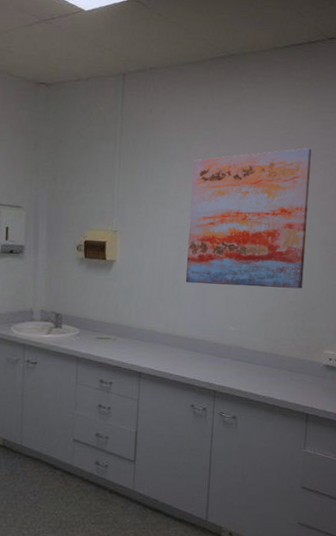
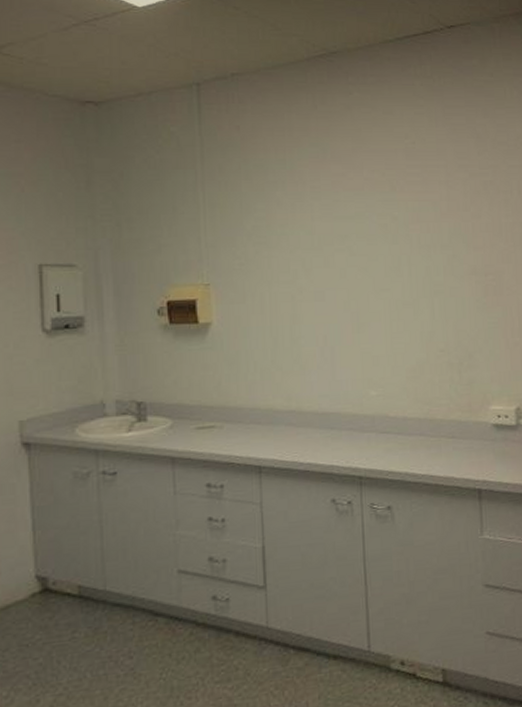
wall art: present [185,148,311,289] -> none [300,159,454,341]

